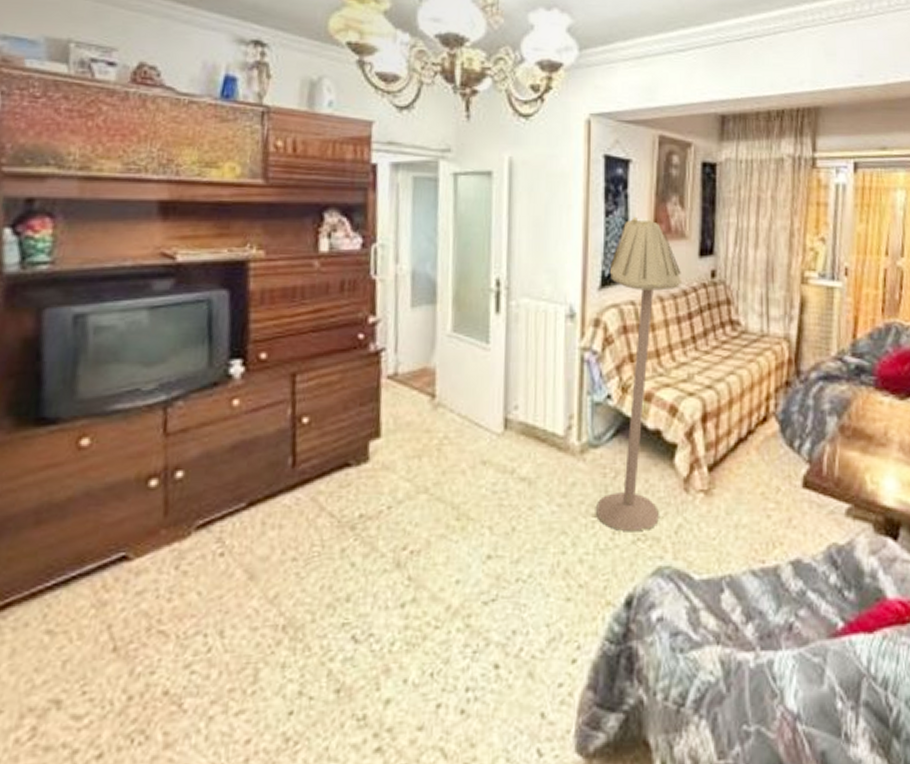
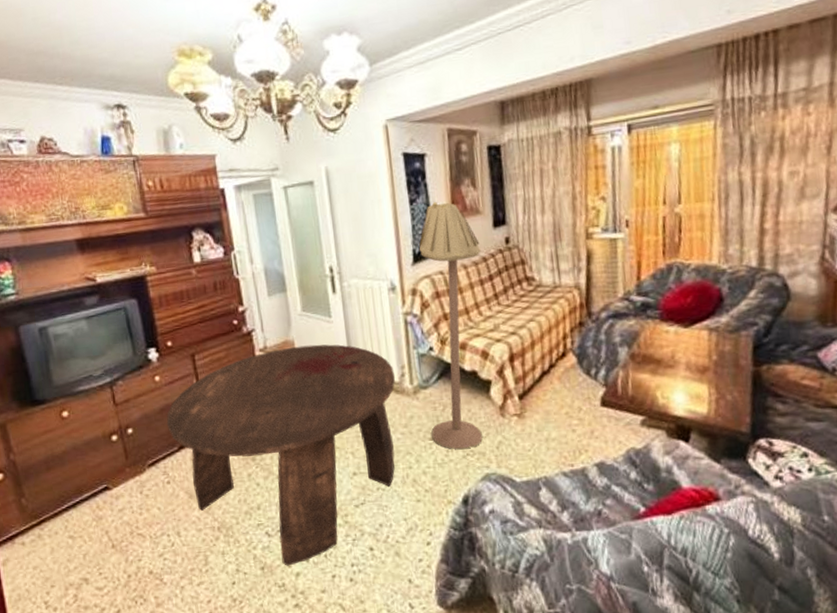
coffee table: none [236,376,560,689] -> present [166,344,396,566]

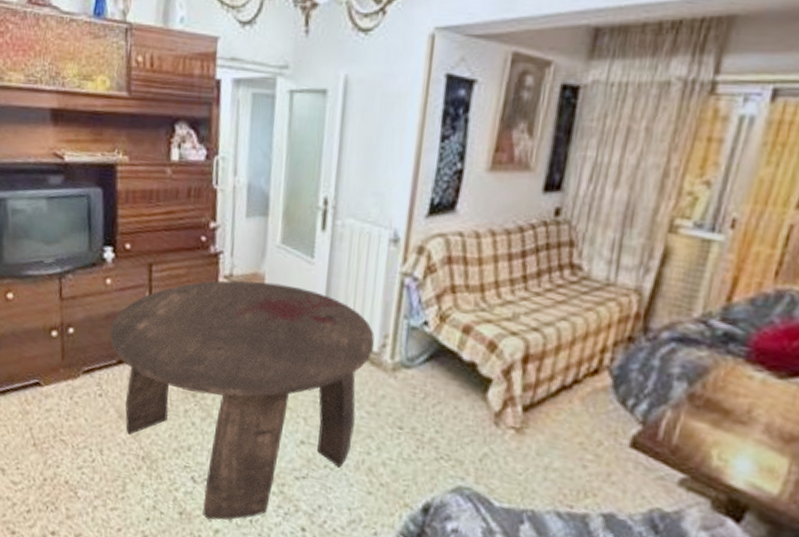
floor lamp: present [419,201,482,449] -> none [402,143,520,452]

